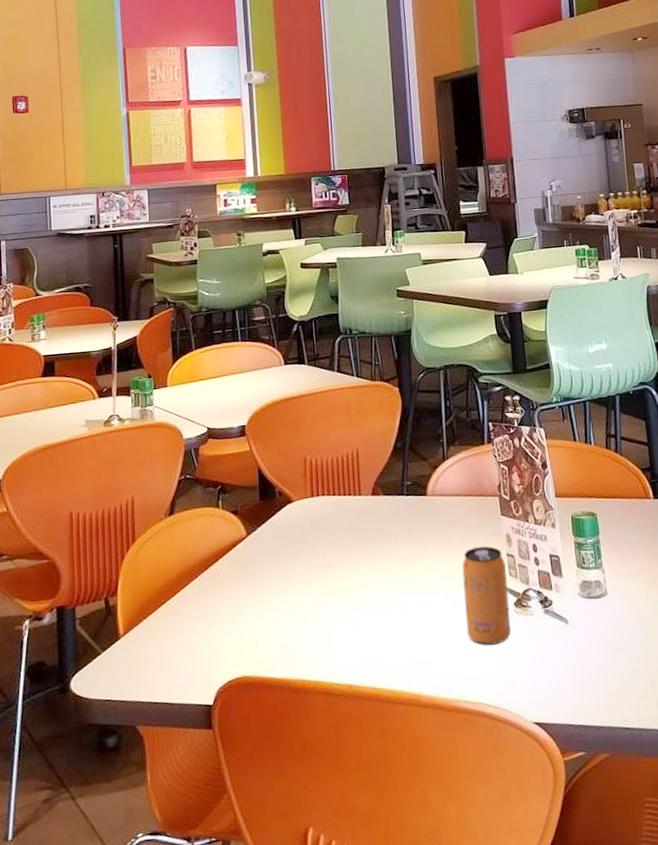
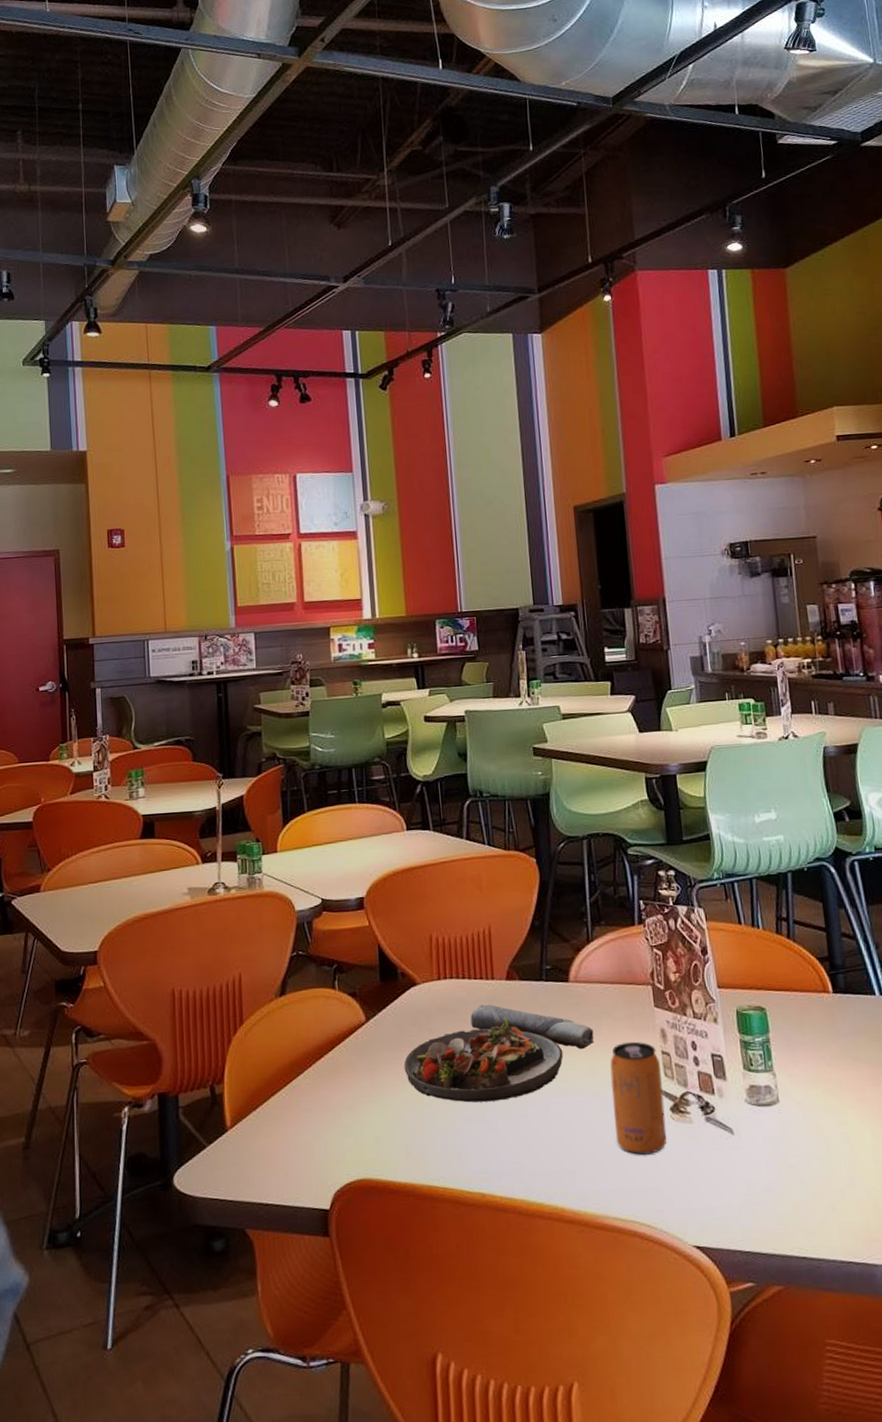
food plate: none [280,517,449,605] -> present [404,1004,595,1103]

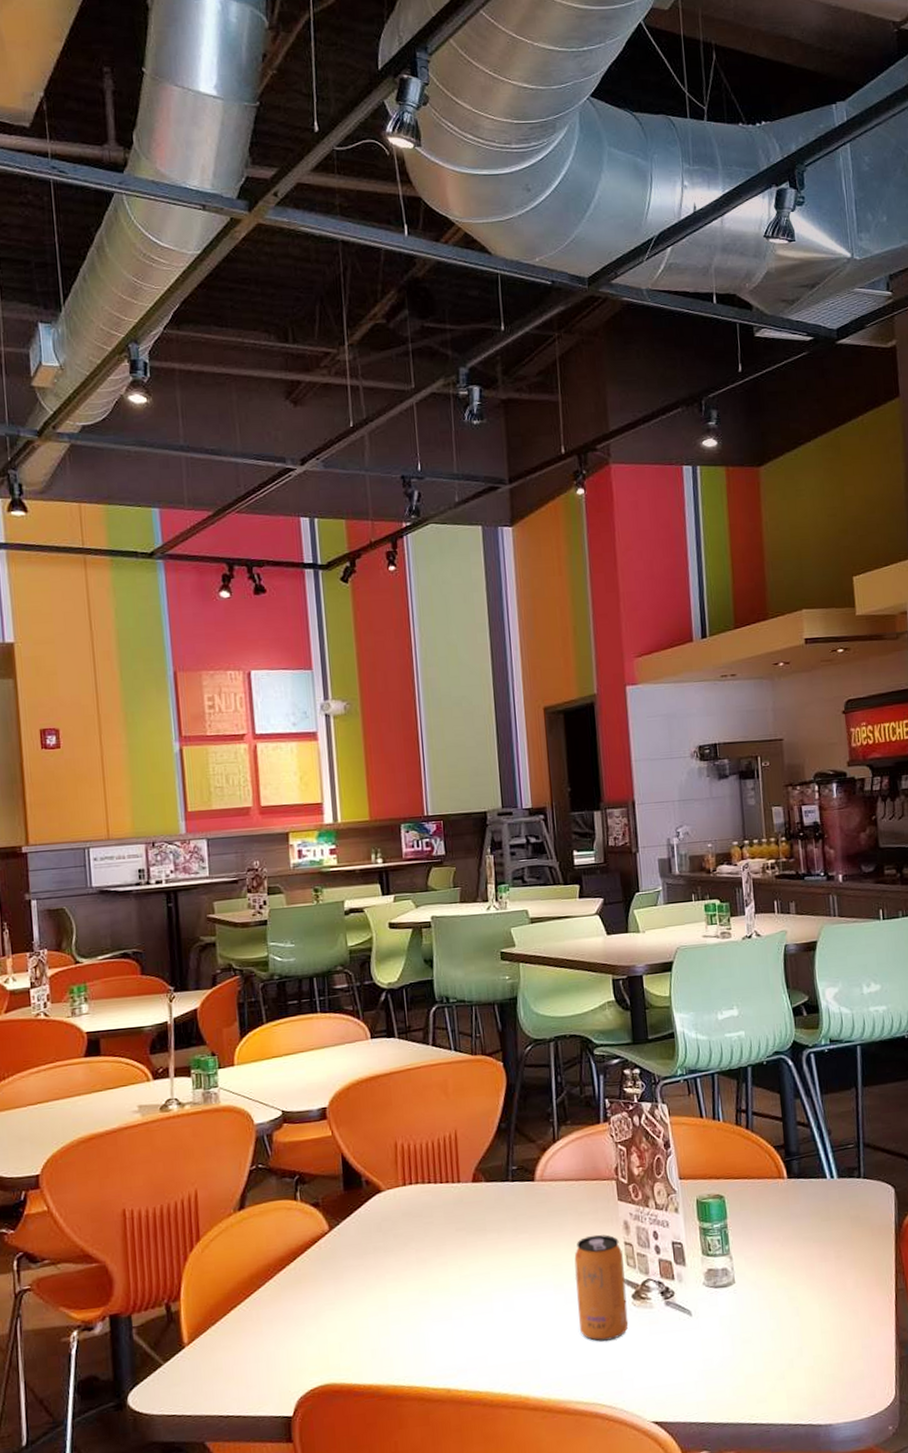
food plate: present [404,1004,595,1103] -> none [368,1206,560,1303]

